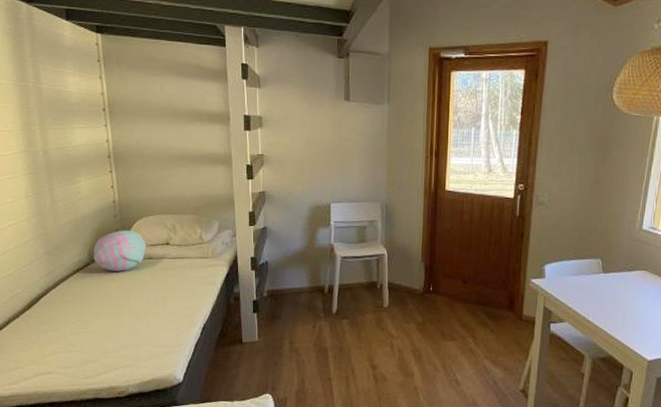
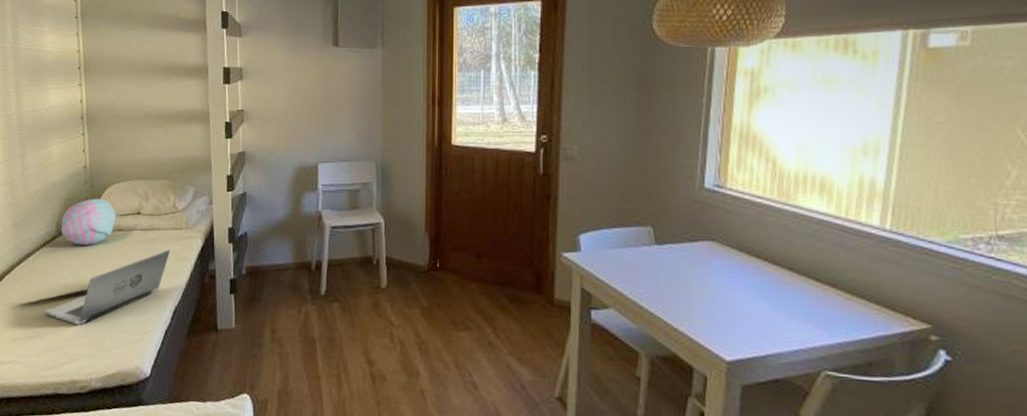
laptop: none [81,275,199,341] -> present [44,249,171,325]

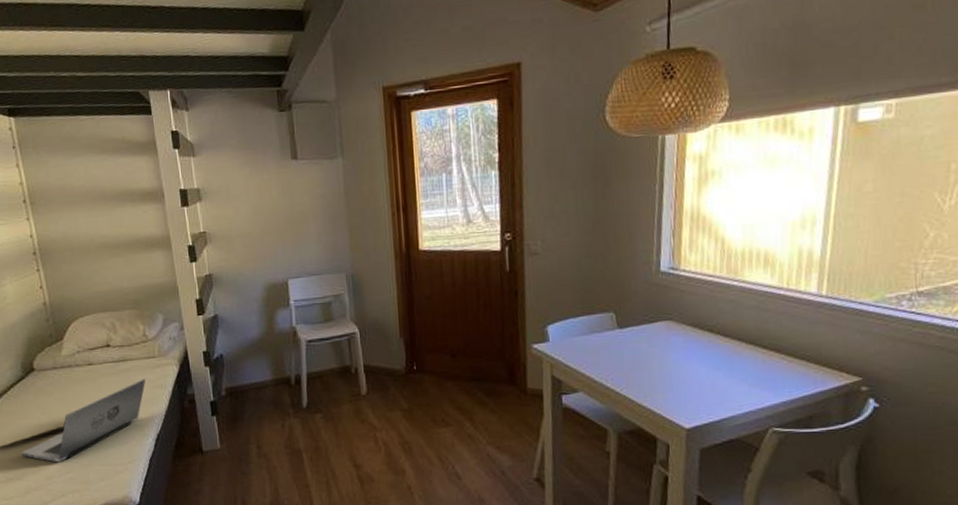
cushion: present [61,198,116,245] -> none [26,334,85,383]

